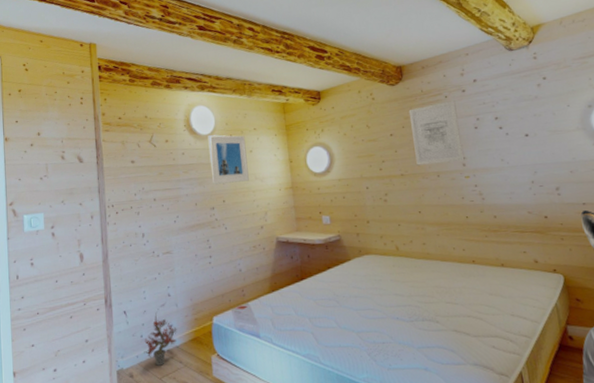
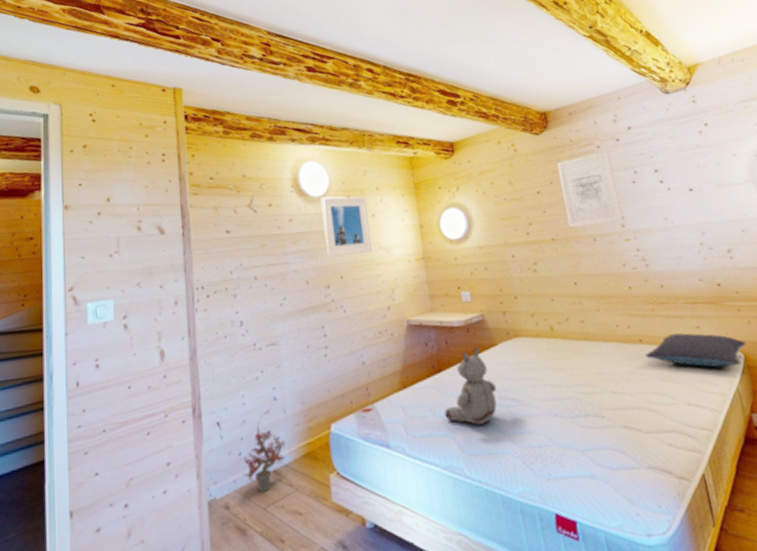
stuffed bear: none [305,260,349,323] -> present [444,346,497,425]
pillow: none [477,256,567,287] -> present [645,333,746,368]

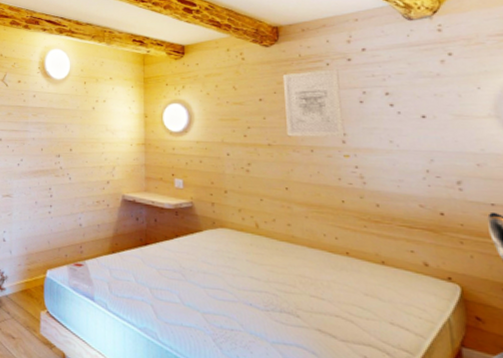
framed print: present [320,196,372,257] -> none [60,80,100,132]
stuffed bear: present [444,346,497,425] -> none [146,229,197,298]
pillow: present [645,333,746,368] -> none [351,253,466,296]

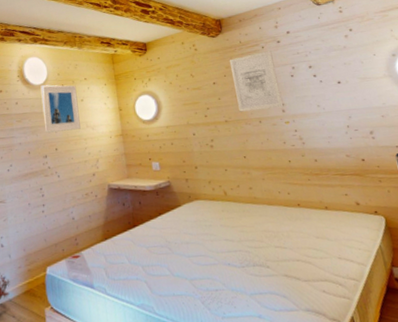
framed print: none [60,80,100,132] -> present [40,85,81,133]

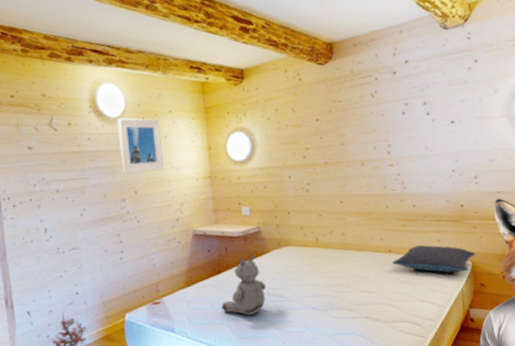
stuffed bear: none [138,207,181,271] -> present [221,253,267,315]
wall art: present [229,51,284,112] -> none [336,83,390,153]
pillow: none [303,199,387,229] -> present [392,245,476,273]

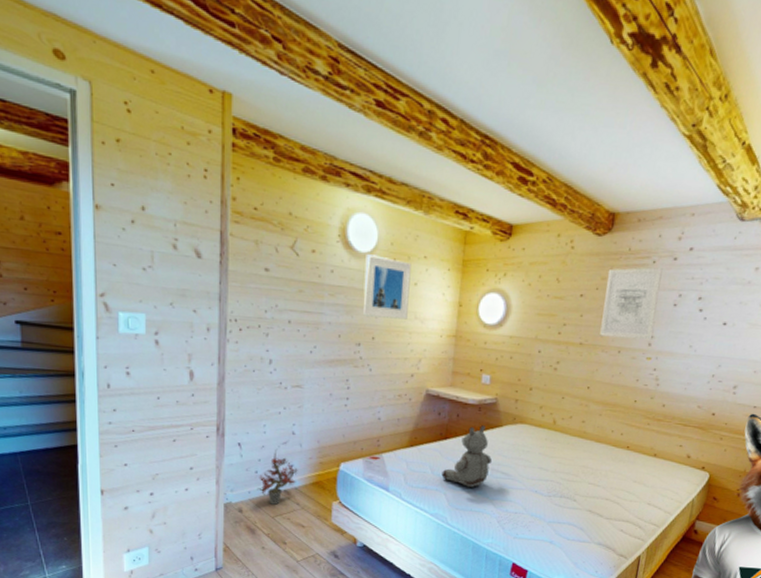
wall art: none [336,83,390,153] -> present [600,267,663,340]
pillow: present [392,245,476,273] -> none [628,447,716,482]

